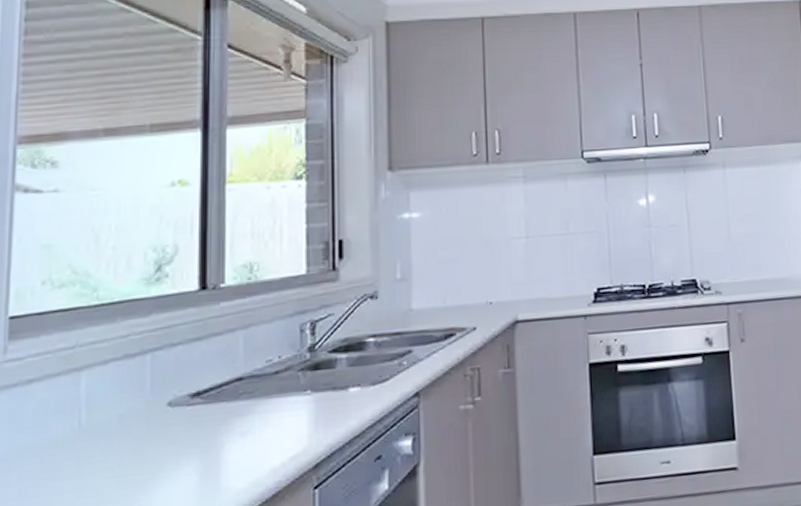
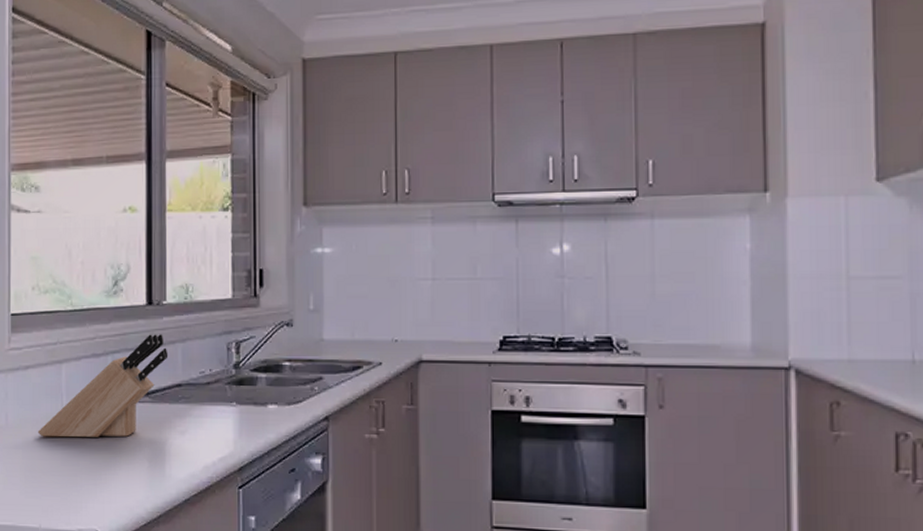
knife block: none [42,322,227,467] -> present [37,334,168,438]

